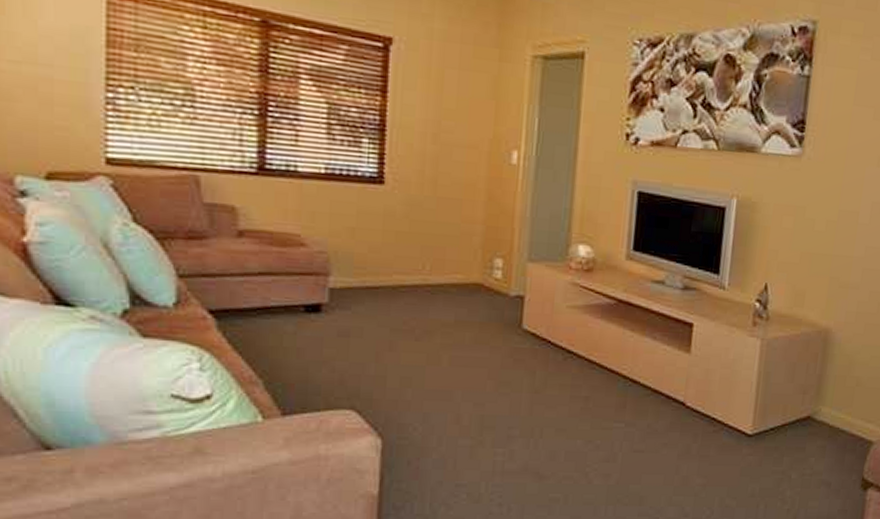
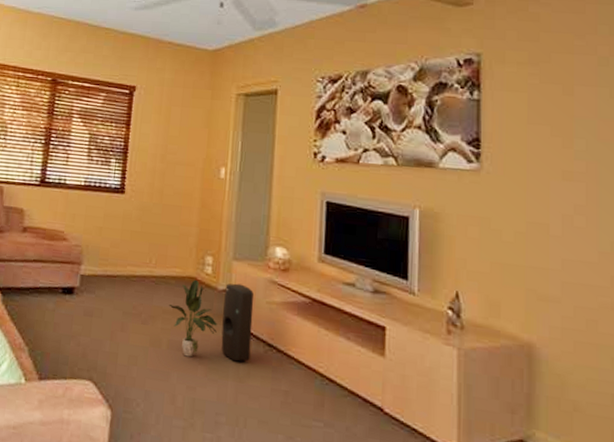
potted plant: none [450,286,509,373] -> present [169,279,217,357]
speaker: none [513,287,553,372] -> present [221,283,254,362]

